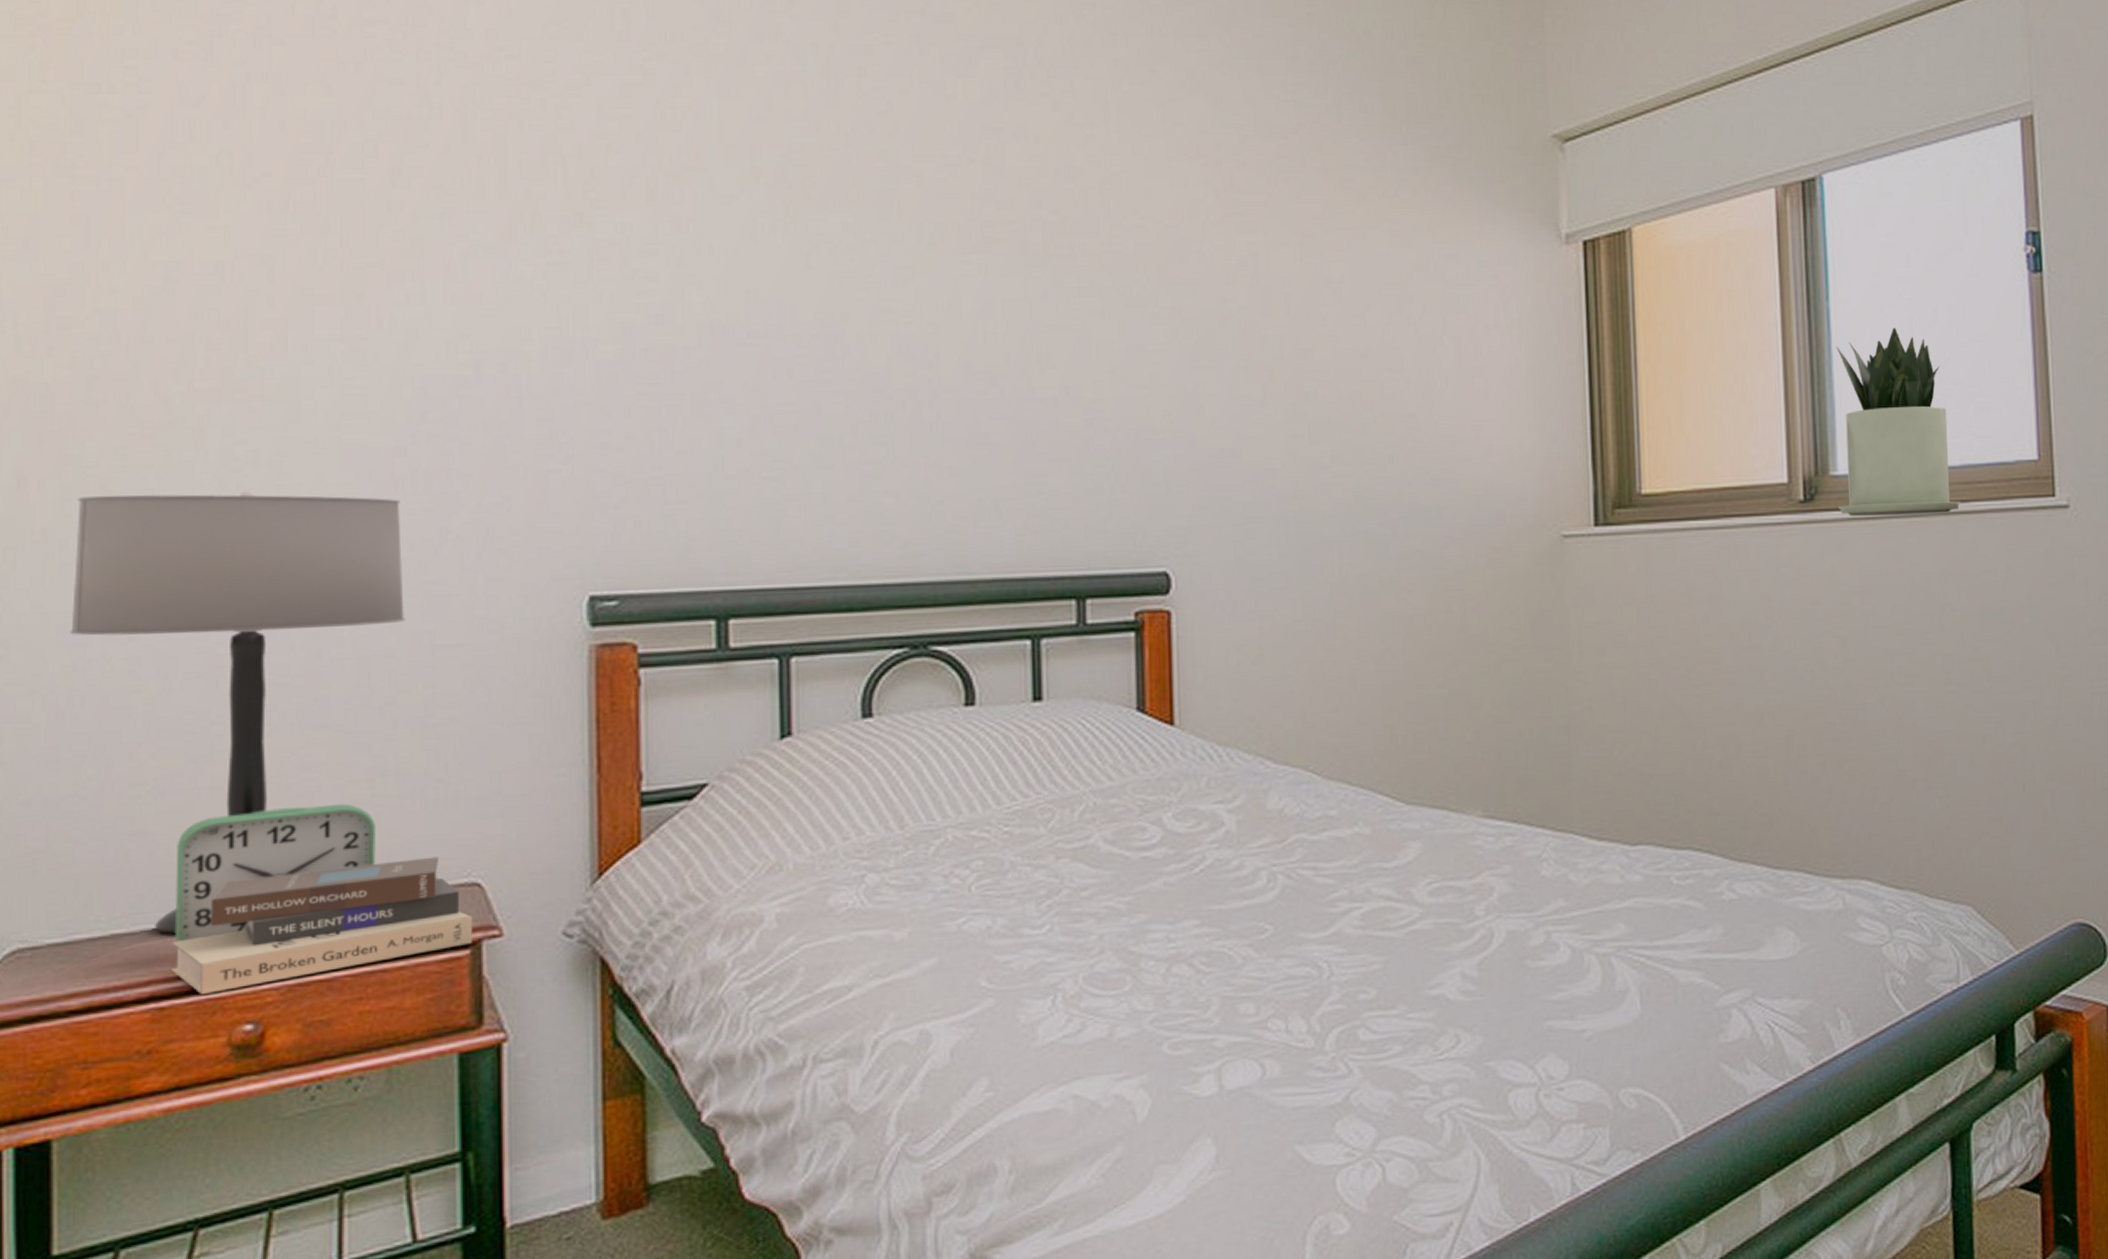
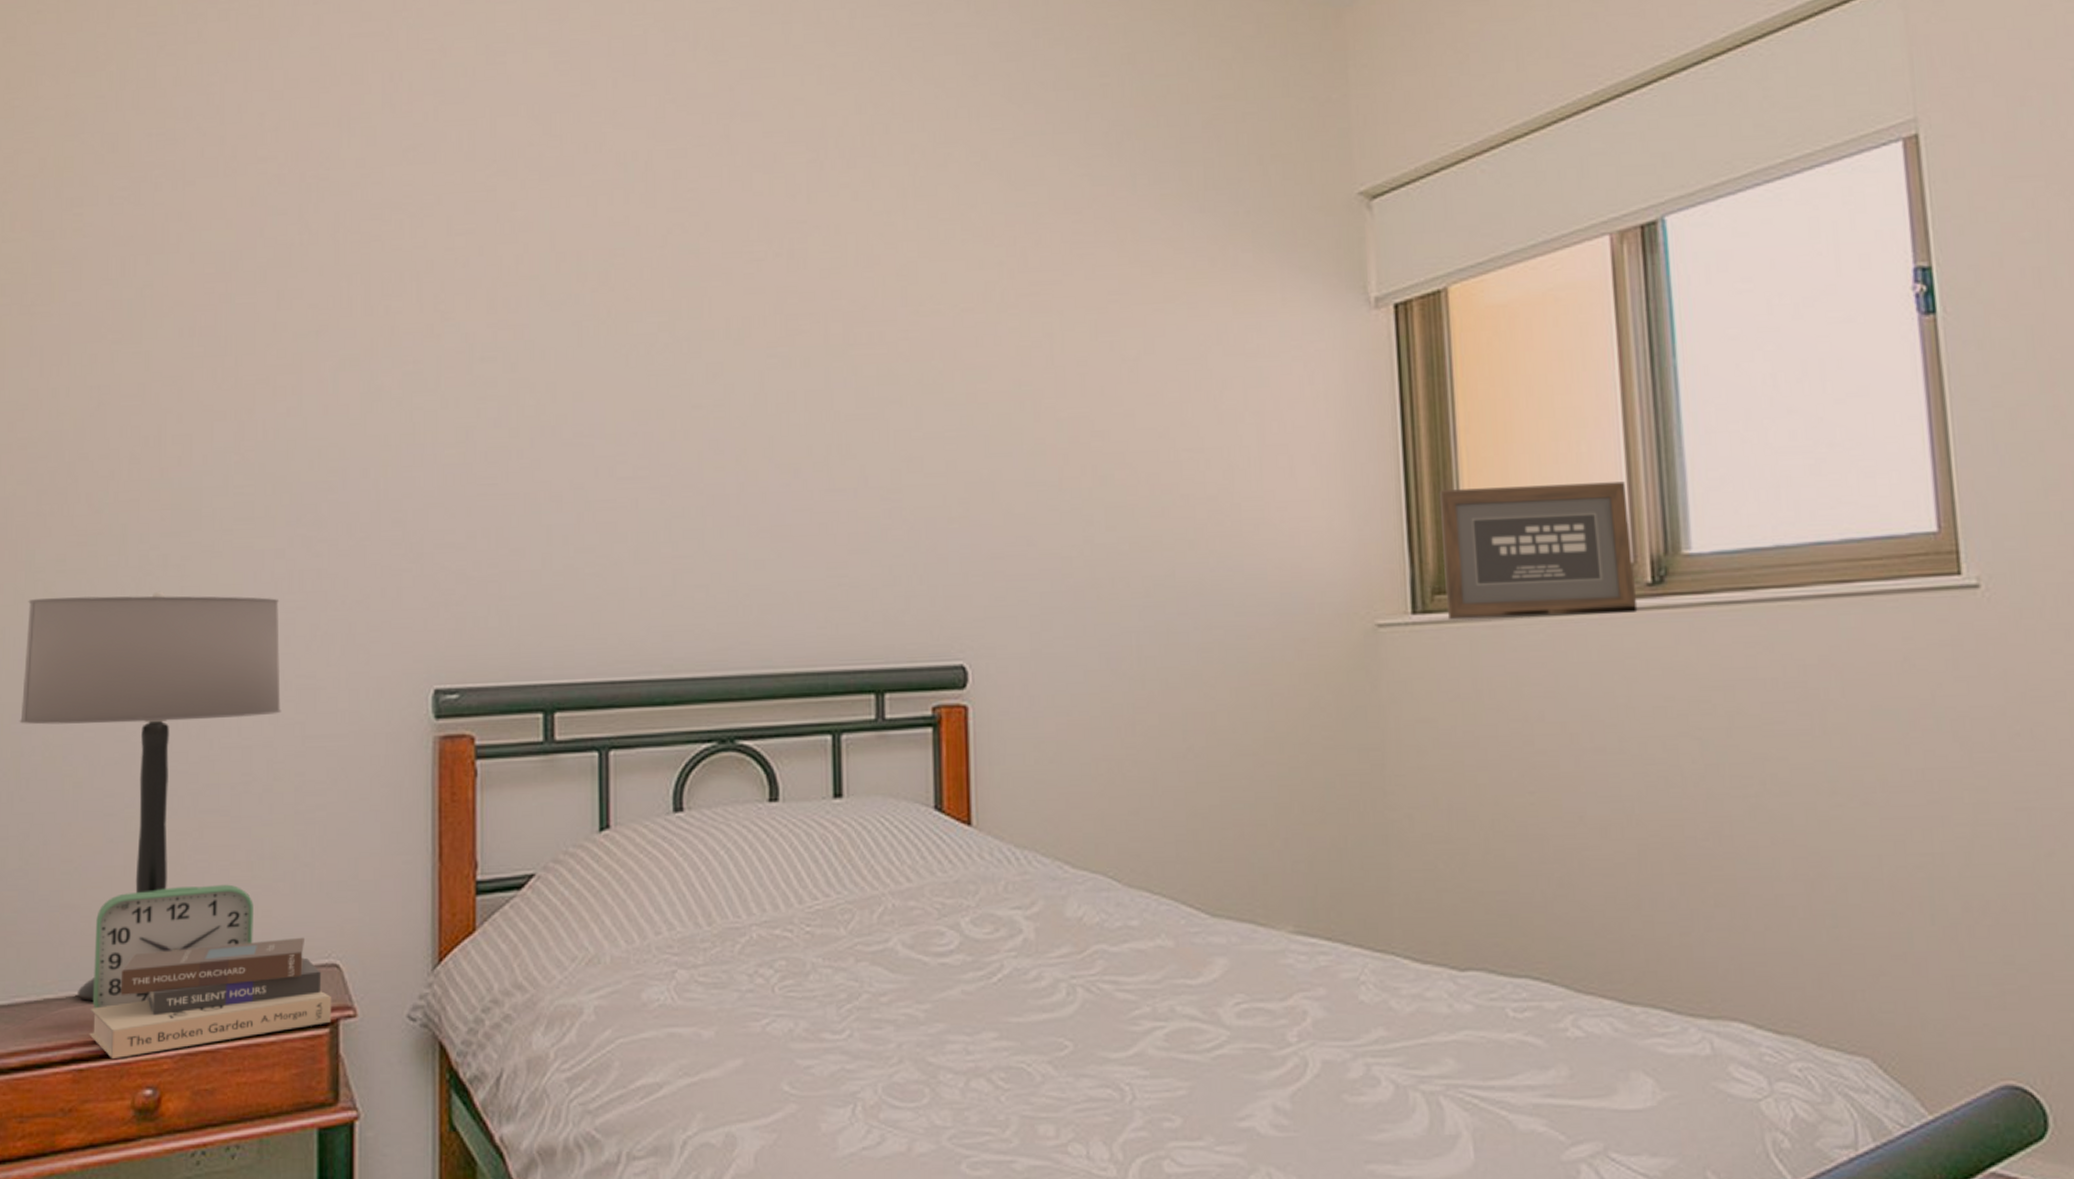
picture frame: none [1620,410,1791,532] -> present [1439,481,1638,620]
planter: present [1837,327,1962,517] -> none [1686,384,1844,601]

